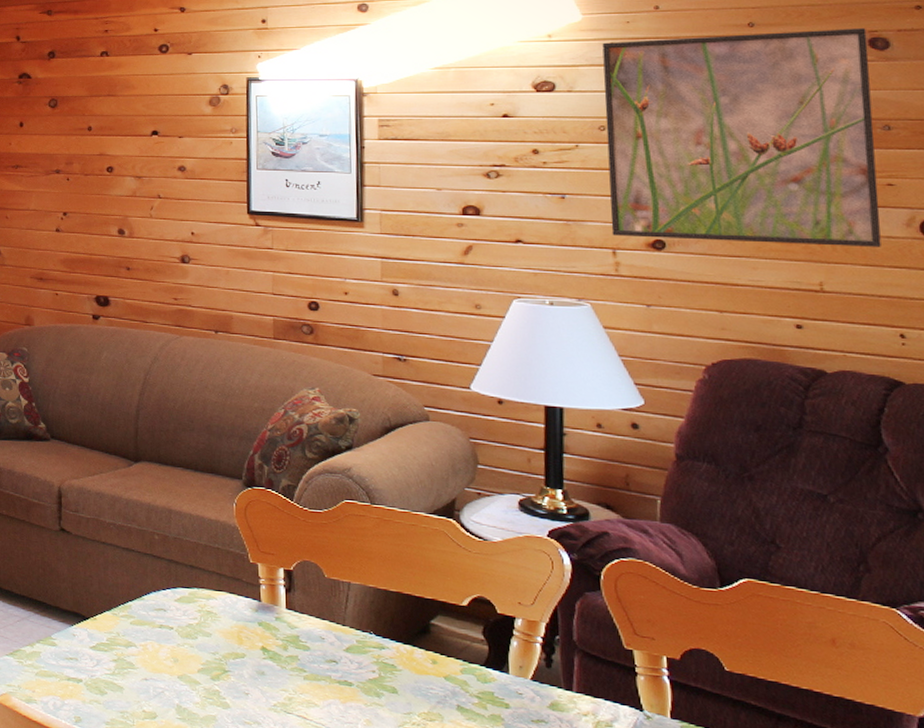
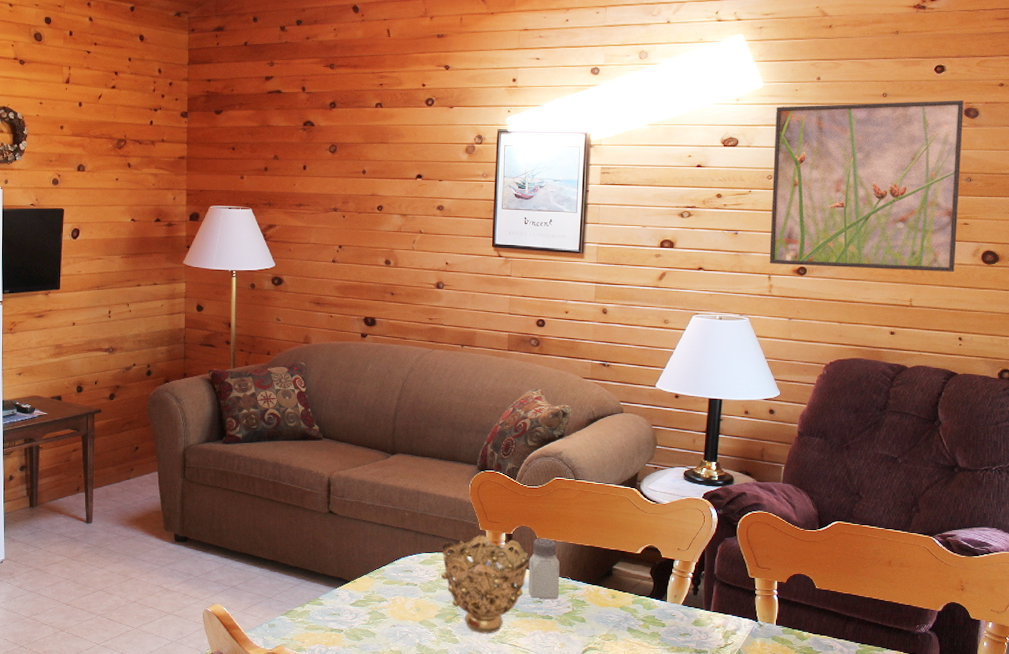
decorative bowl: none [202,569,318,700] -> present [441,535,530,634]
saltshaker: none [316,577,359,659] -> present [528,538,560,599]

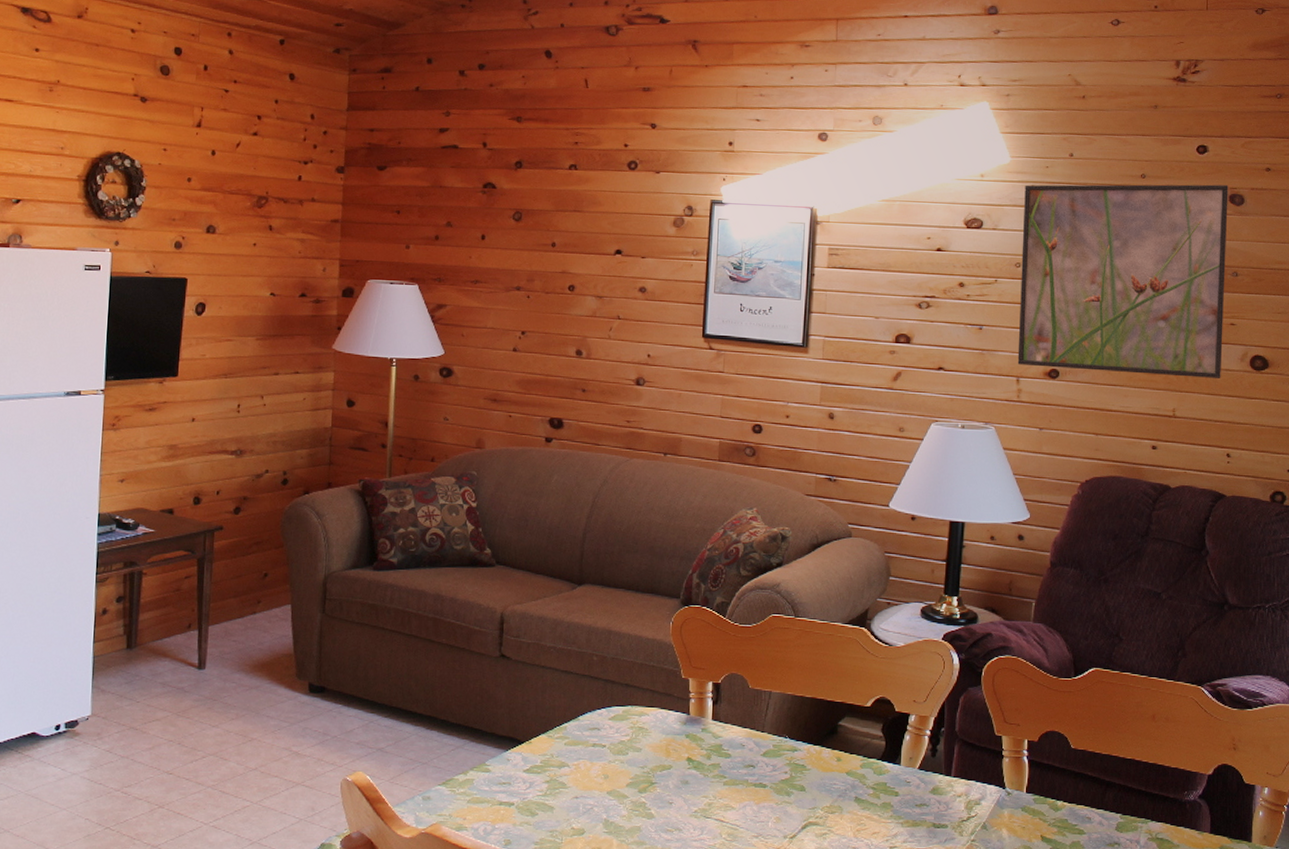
decorative bowl: present [441,535,530,634] -> none [634,684,741,807]
saltshaker: present [528,538,560,599] -> none [738,688,776,762]

